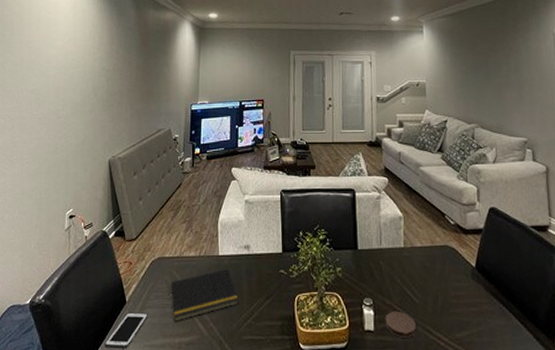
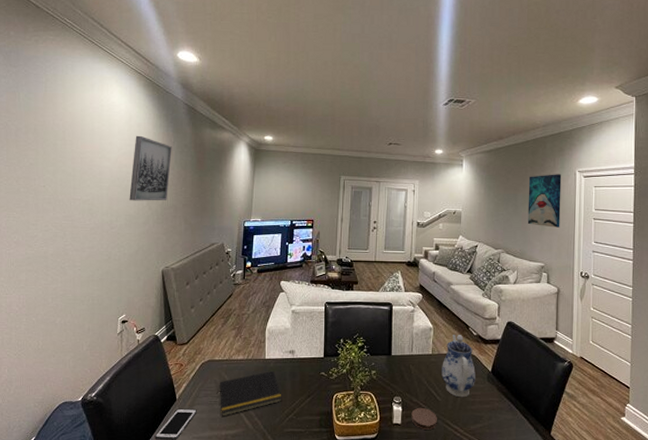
wall art: none [75,21,116,88] -> present [129,135,172,201]
teapot: none [416,224,458,299] -> present [441,335,476,398]
wall art: none [499,35,542,96] -> present [527,174,562,228]

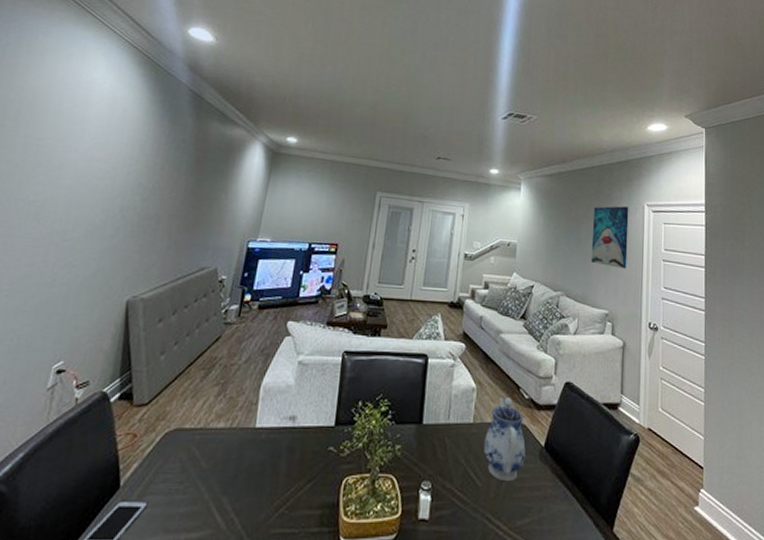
wall art: present [129,135,172,201] -> none [95,122,165,208]
notepad: present [217,370,282,417] -> none [182,444,273,512]
coaster: present [411,407,437,430] -> none [442,495,475,527]

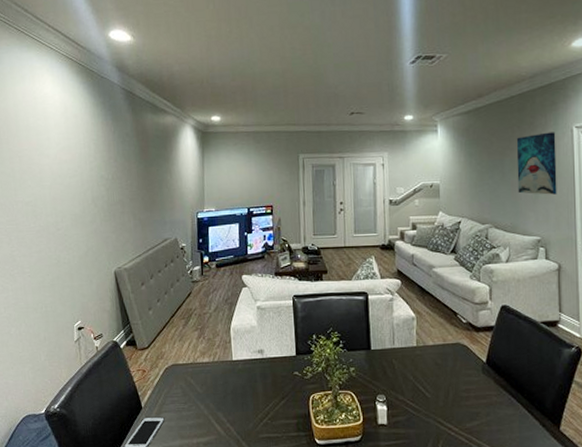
teapot: present [483,398,526,482] -> none [429,323,468,393]

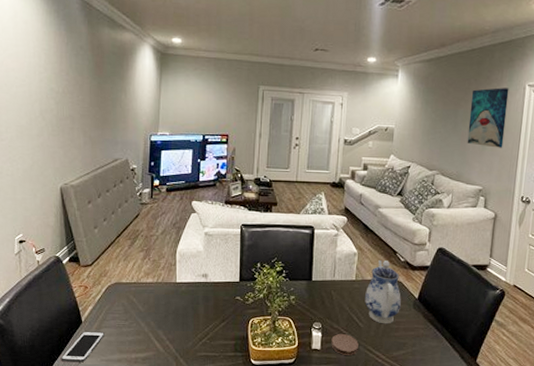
coaster: none [398,405,428,429] -> present [331,333,359,355]
teapot: none [429,323,468,393] -> present [365,260,401,324]

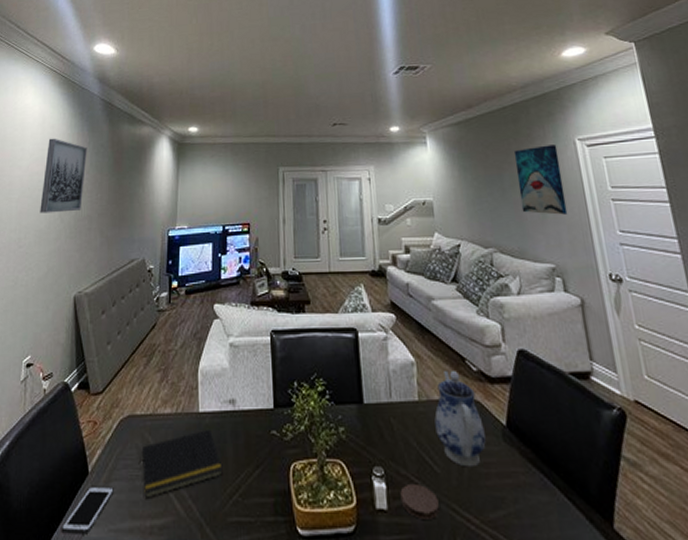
wall art: none [19,34,66,111] -> present [40,138,87,214]
notepad: none [126,294,195,340] -> present [140,429,223,498]

